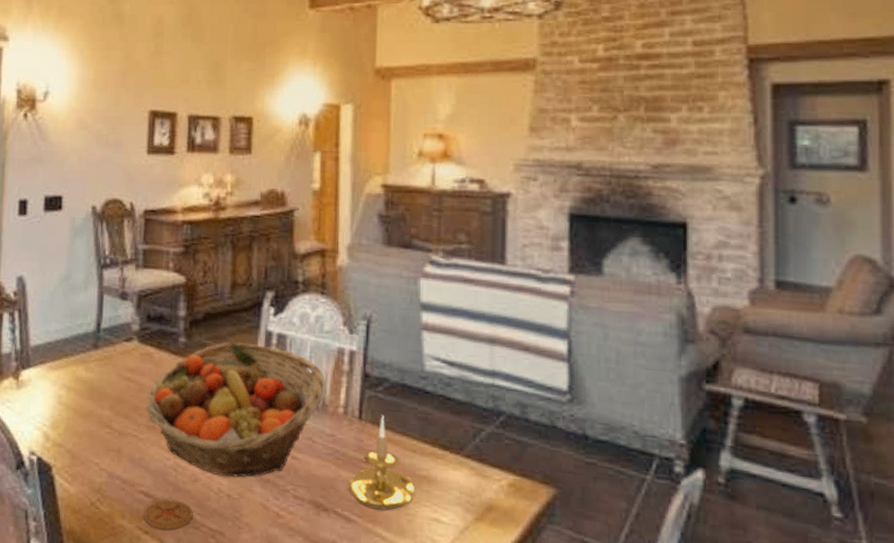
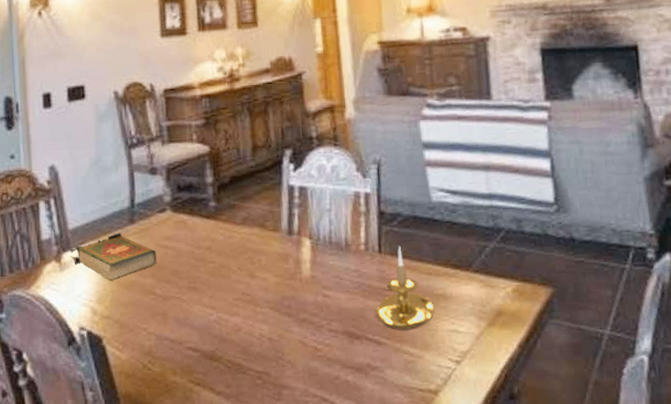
book: none [29,356,117,407] -> present [70,233,157,281]
coaster: present [143,499,193,531] -> none [193,350,239,380]
fruit basket: present [146,342,325,478] -> none [185,199,347,323]

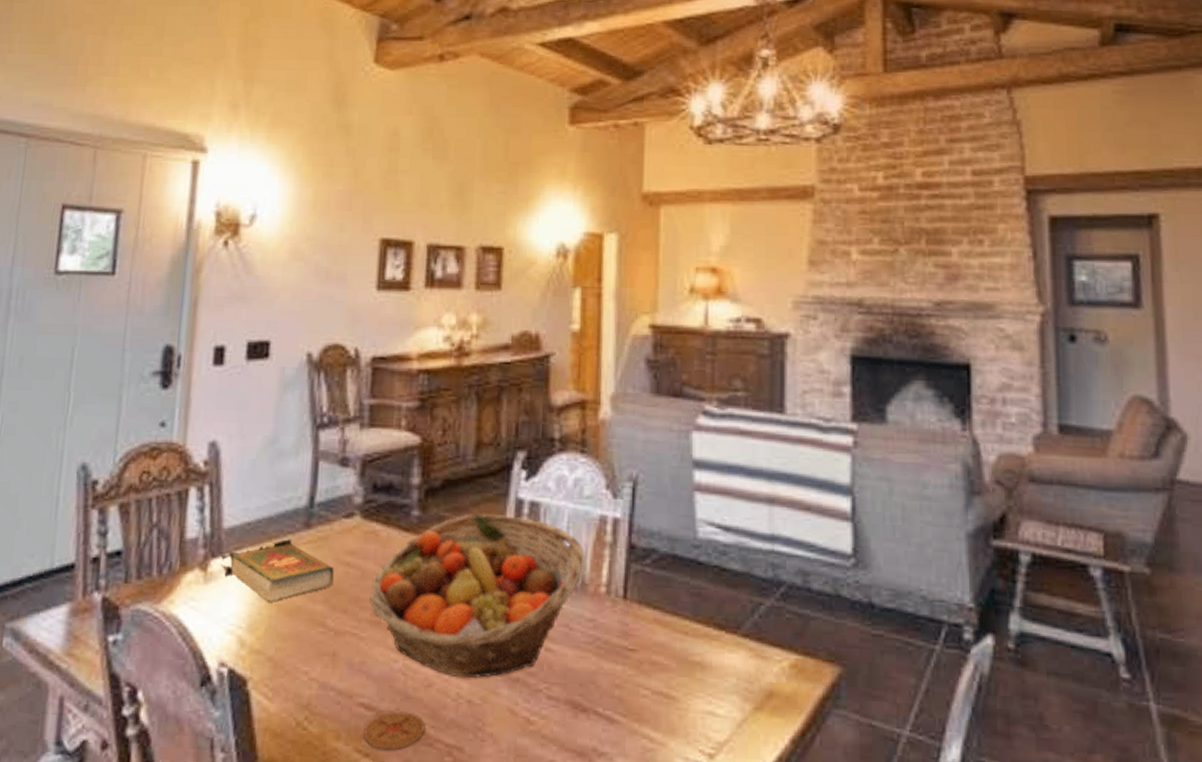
fruit basket: none [185,199,347,323] -> present [369,513,585,679]
coaster: none [193,350,239,380] -> present [363,711,425,751]
candle holder: present [374,246,434,330] -> none [609,592,687,706]

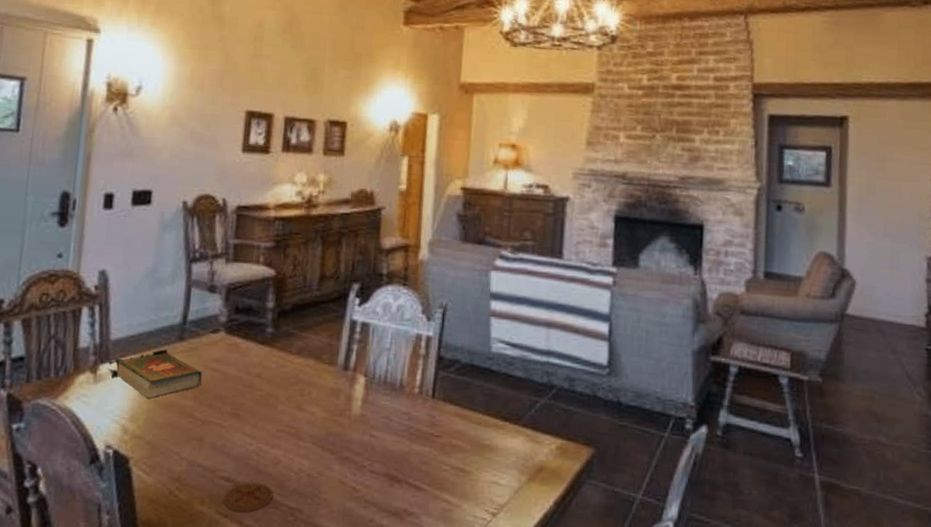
fruit basket: present [369,513,585,679] -> none [230,330,404,458]

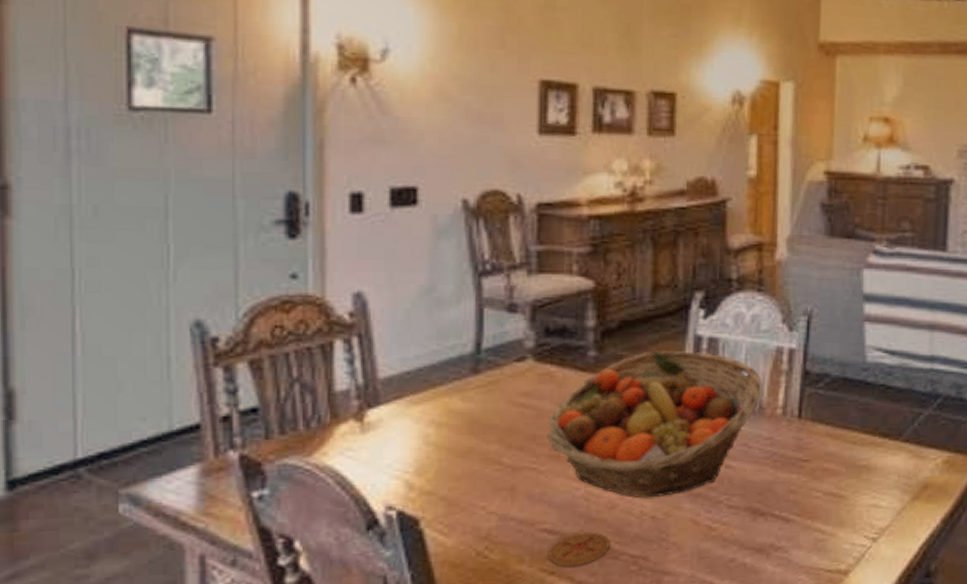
book: present [108,349,202,399] -> none [378,385,507,447]
fruit basket: none [230,330,404,458] -> present [547,350,763,498]

